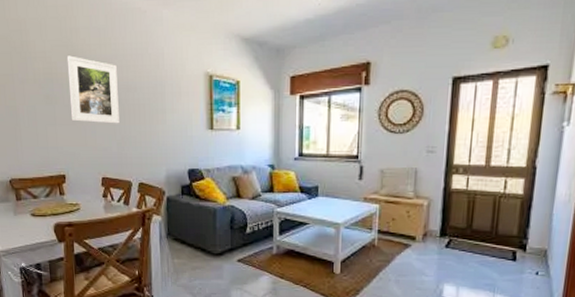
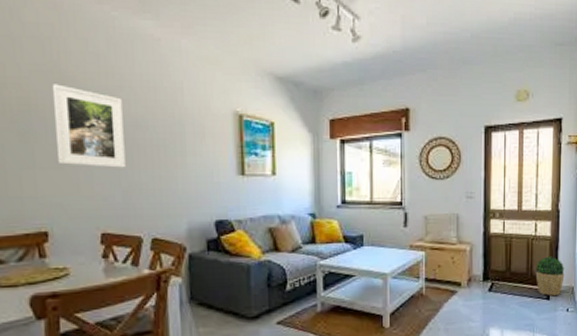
potted plant: none [501,216,538,257] -> present [535,256,565,296]

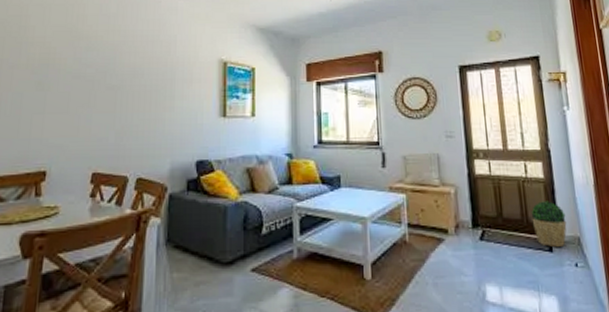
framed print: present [51,84,126,168] -> none [64,41,124,112]

